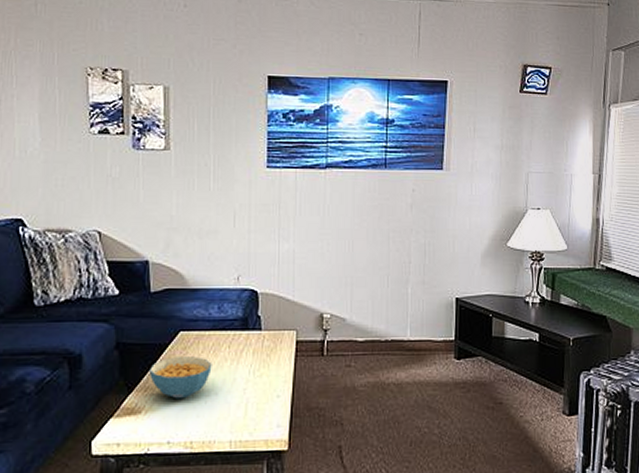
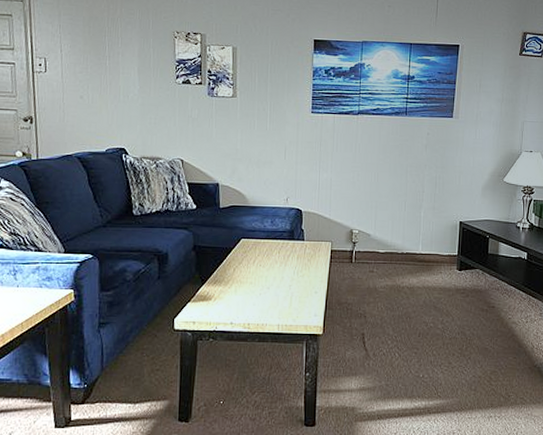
cereal bowl: present [150,356,212,399] -> none [218,258,266,291]

